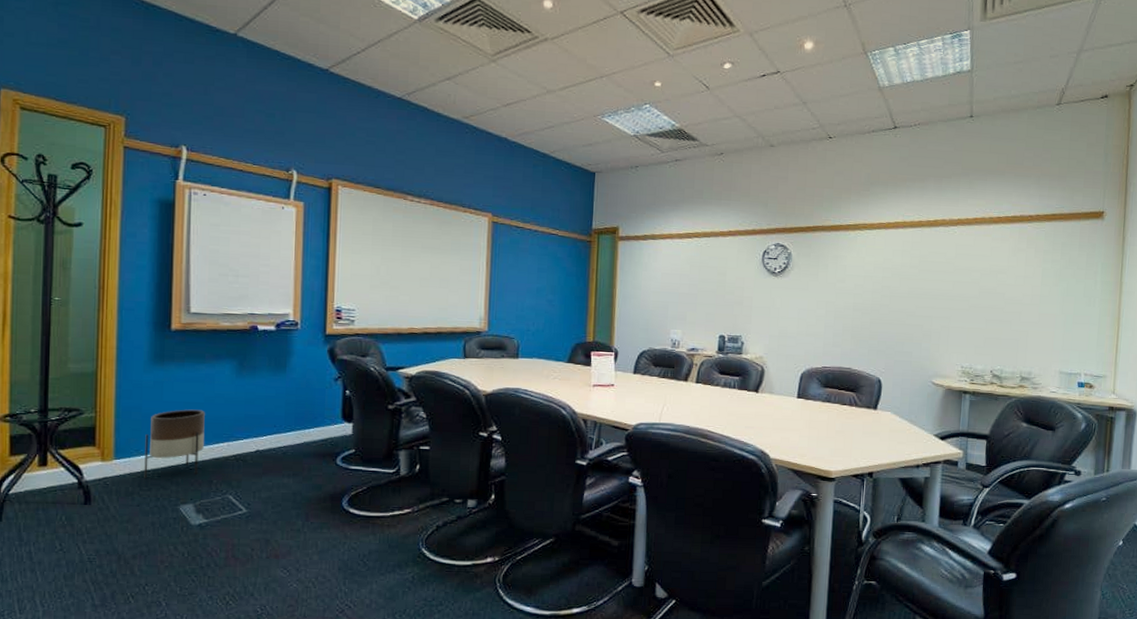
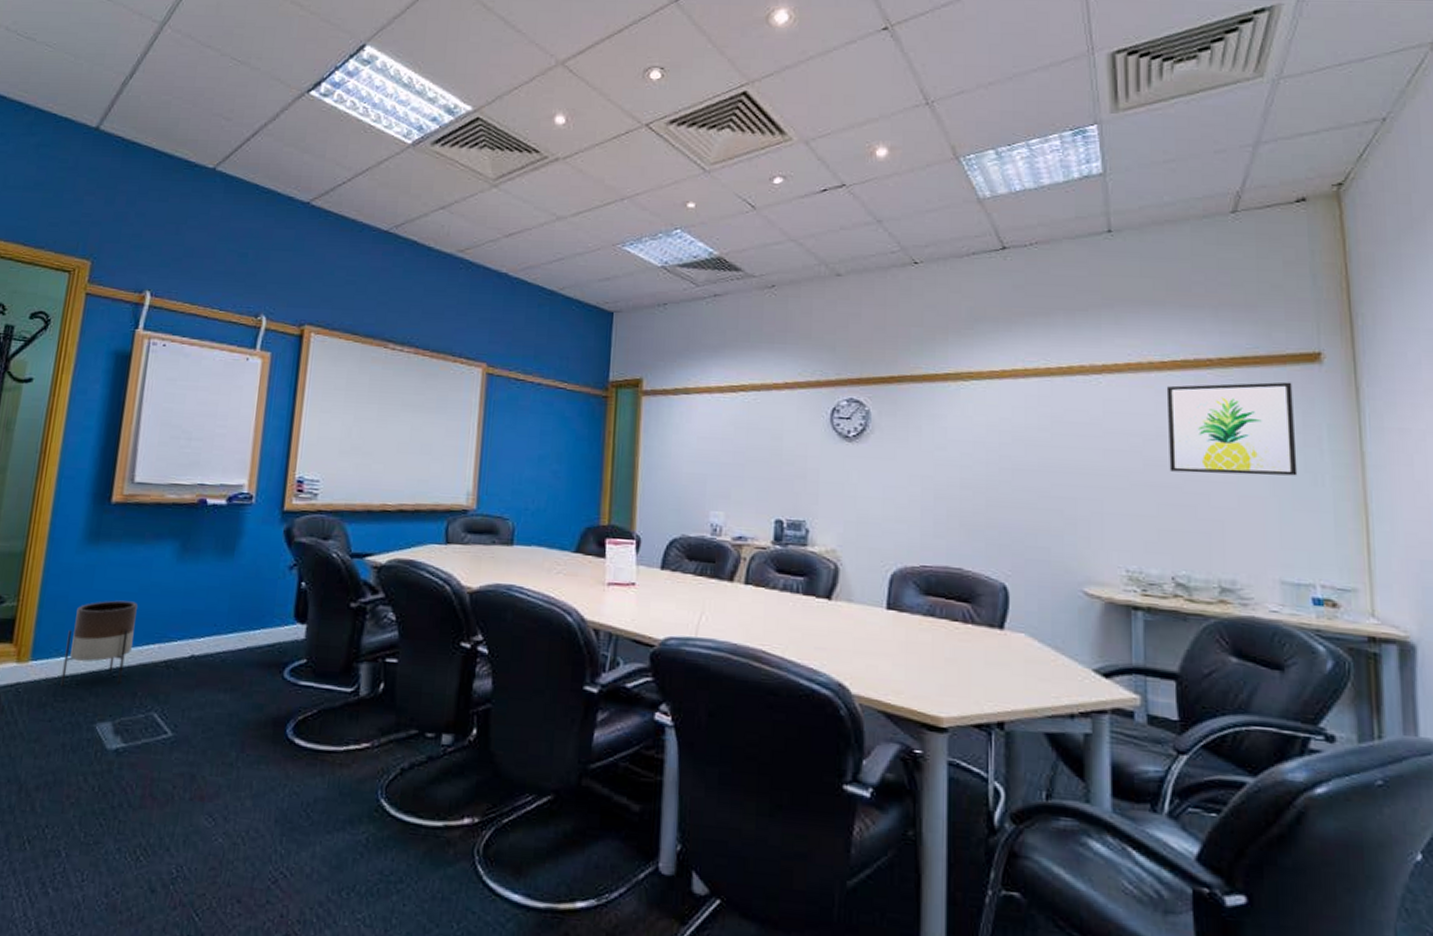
wall art: none [996,232,1083,299] -> present [1166,382,1298,476]

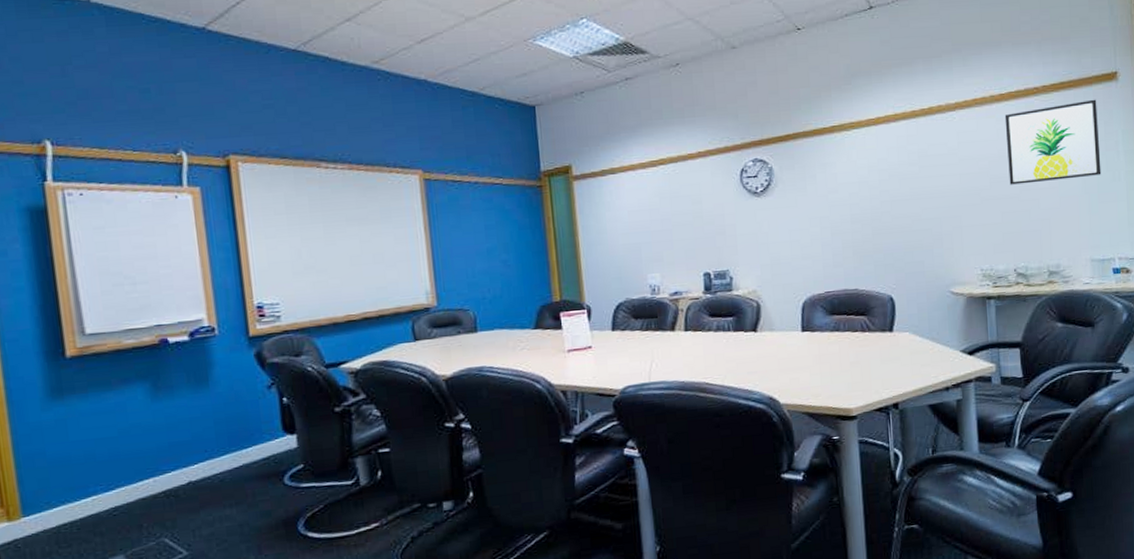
planter: present [60,600,138,687] -> none [54,445,126,534]

